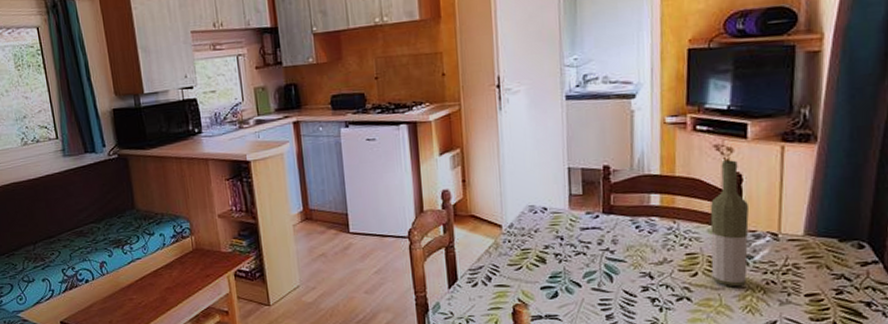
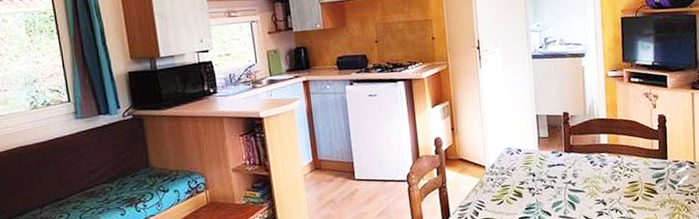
bottle: present [710,160,749,287] -> none [645,105,674,207]

